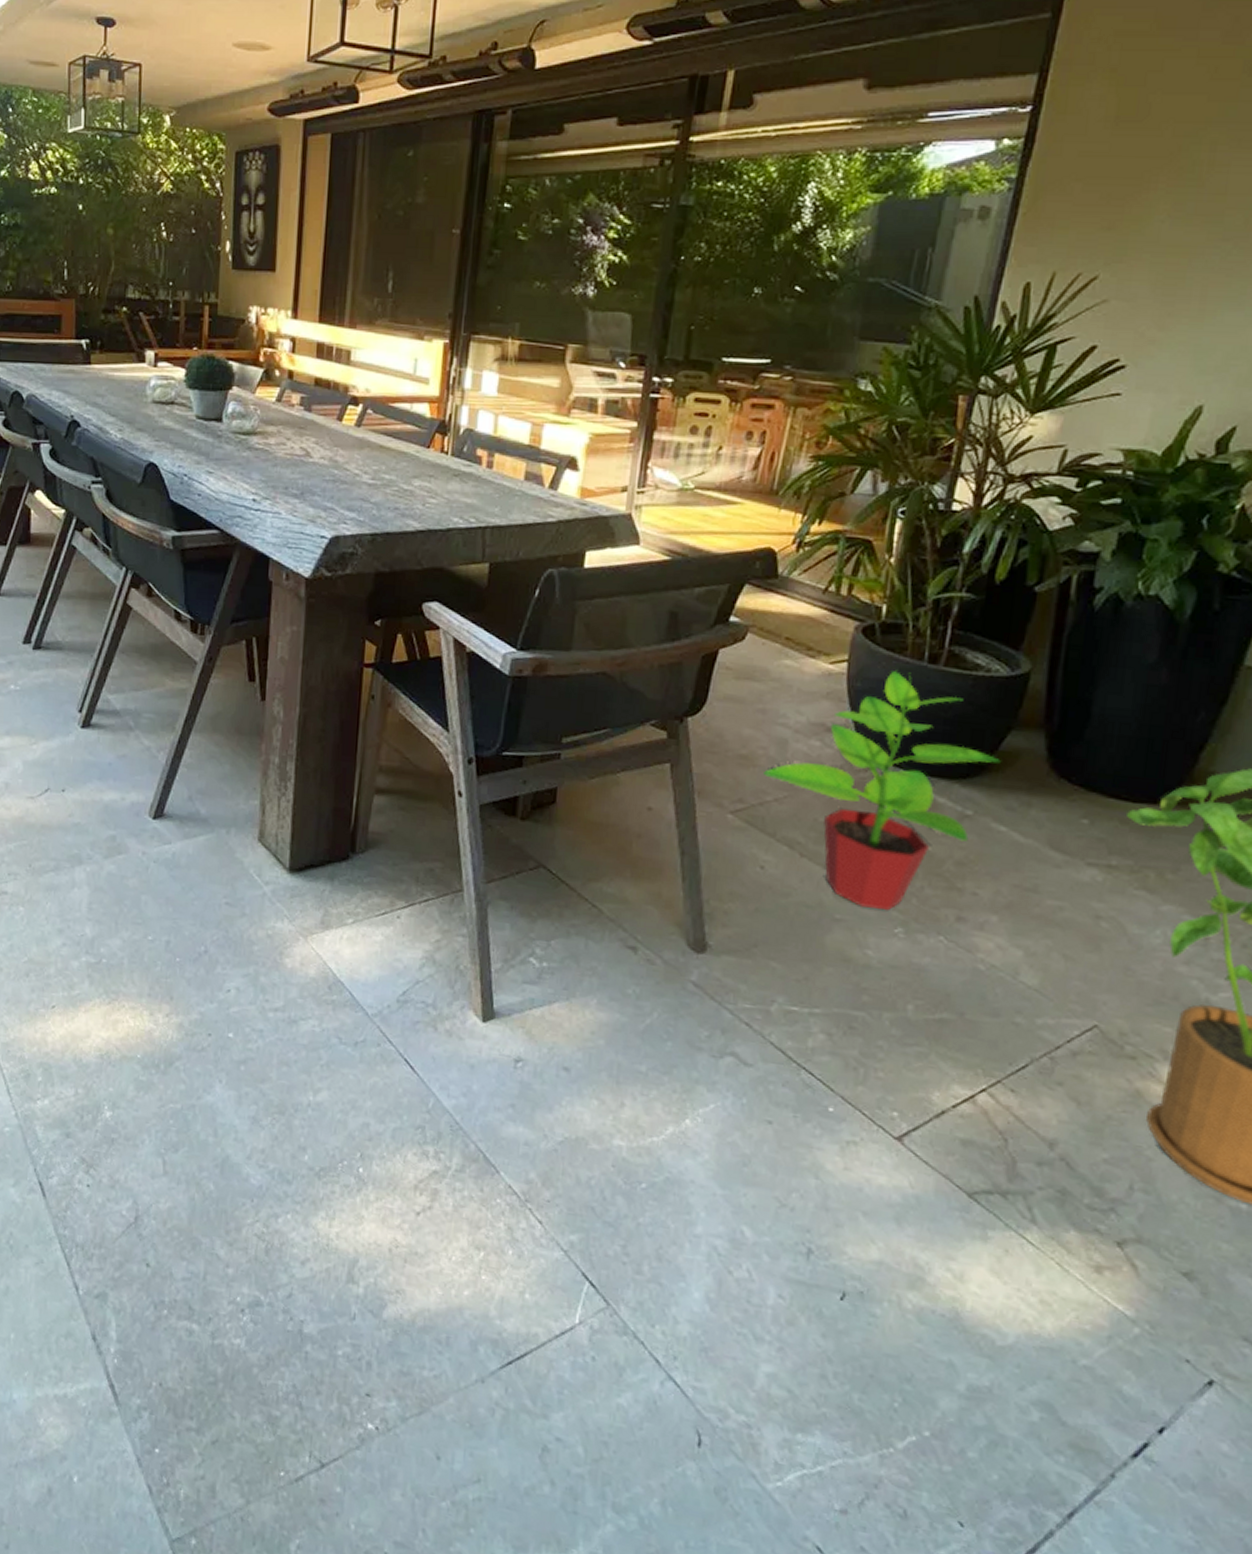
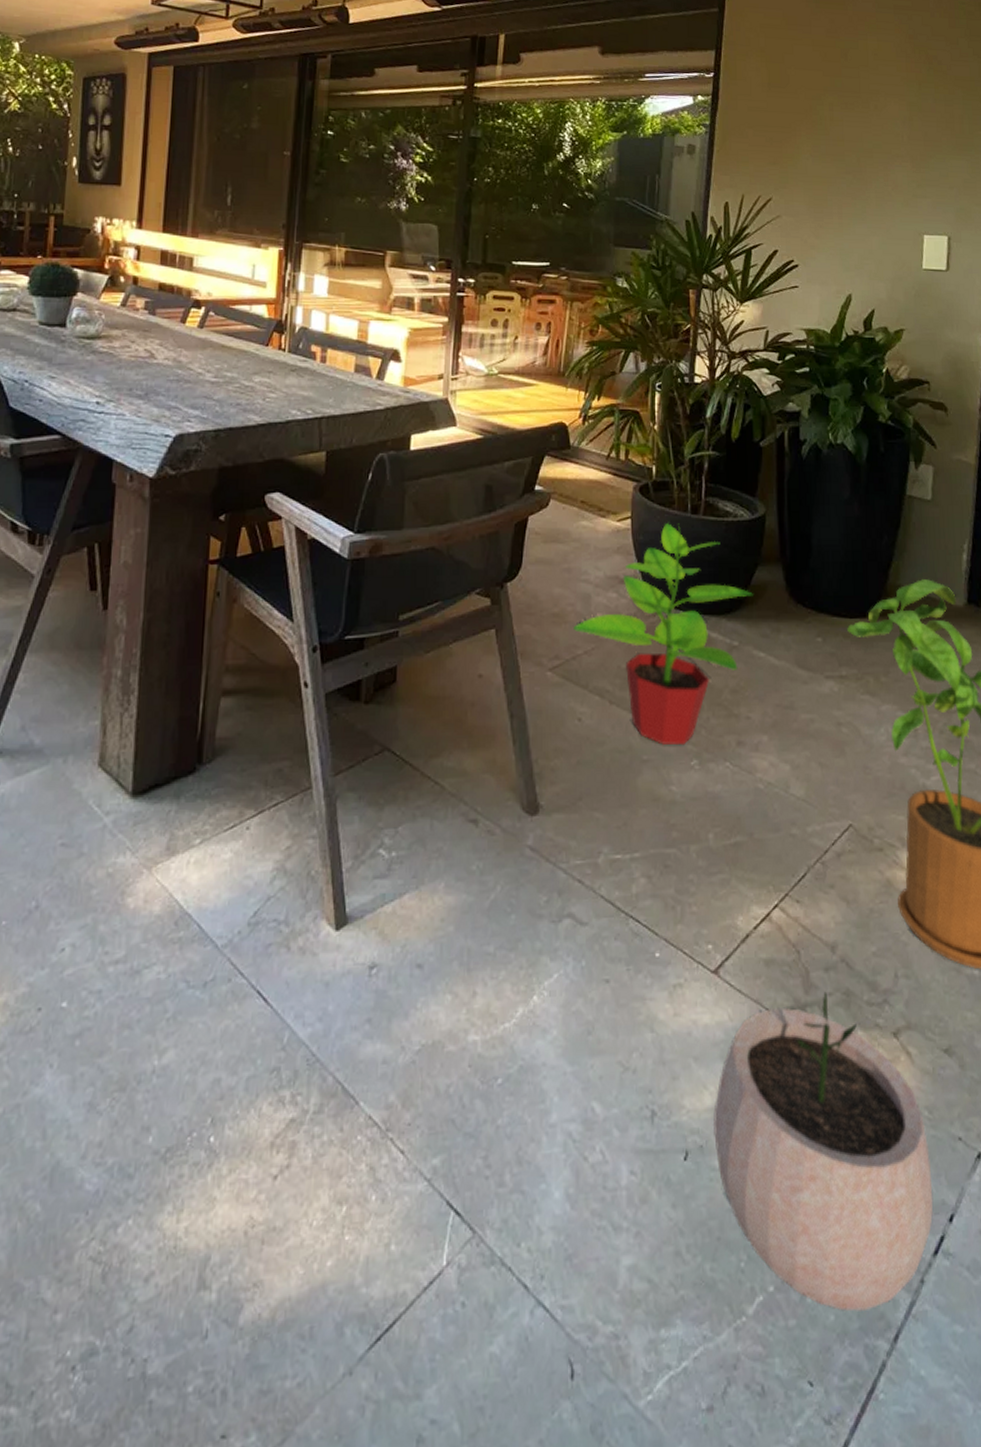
plant pot: none [877,1184,1145,1484] -> present [712,991,934,1312]

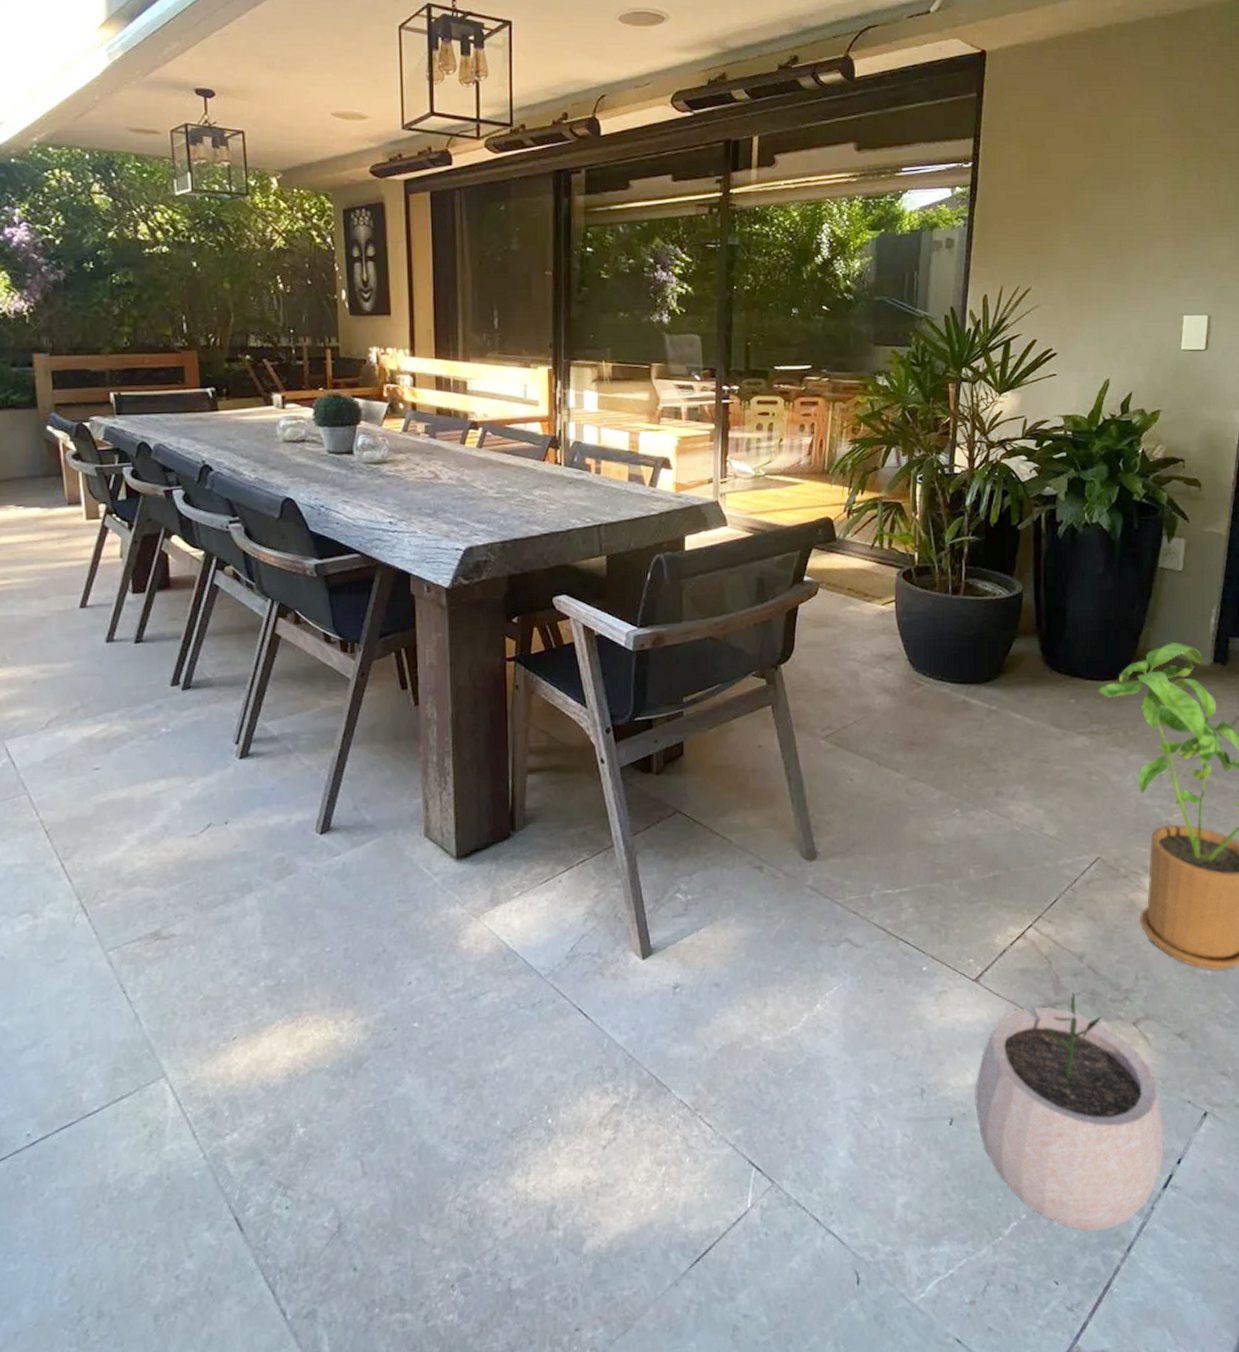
potted plant: present [574,523,753,746] -> none [844,604,1011,798]

